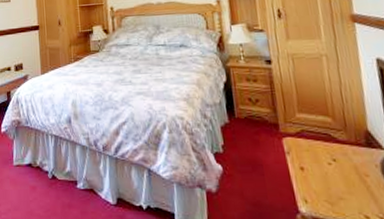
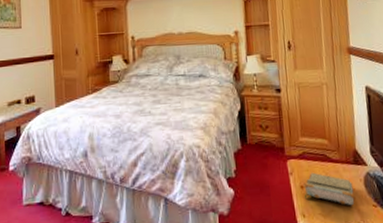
book: none [304,153,370,195] -> present [304,172,355,206]

